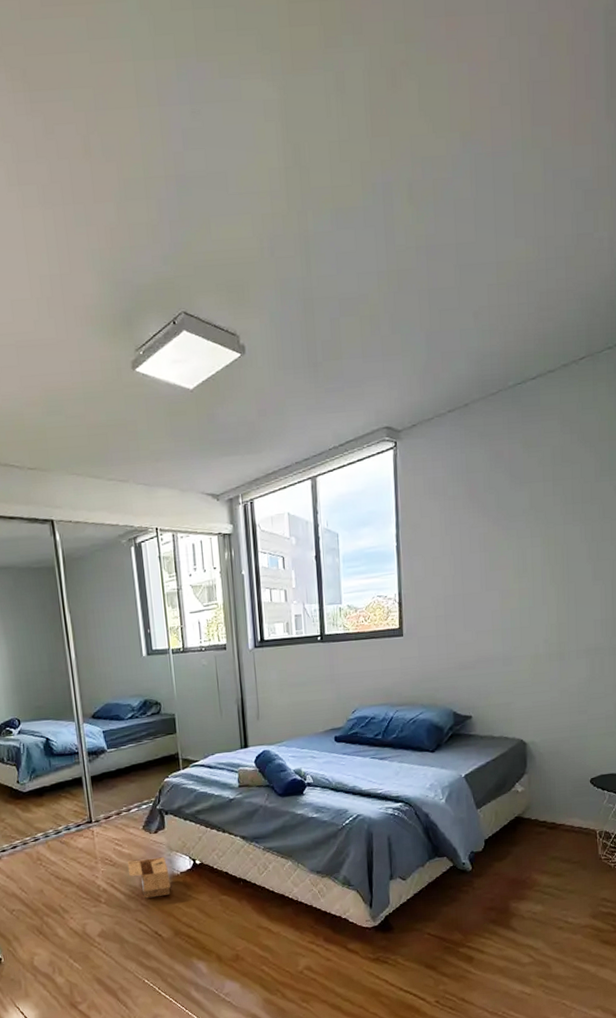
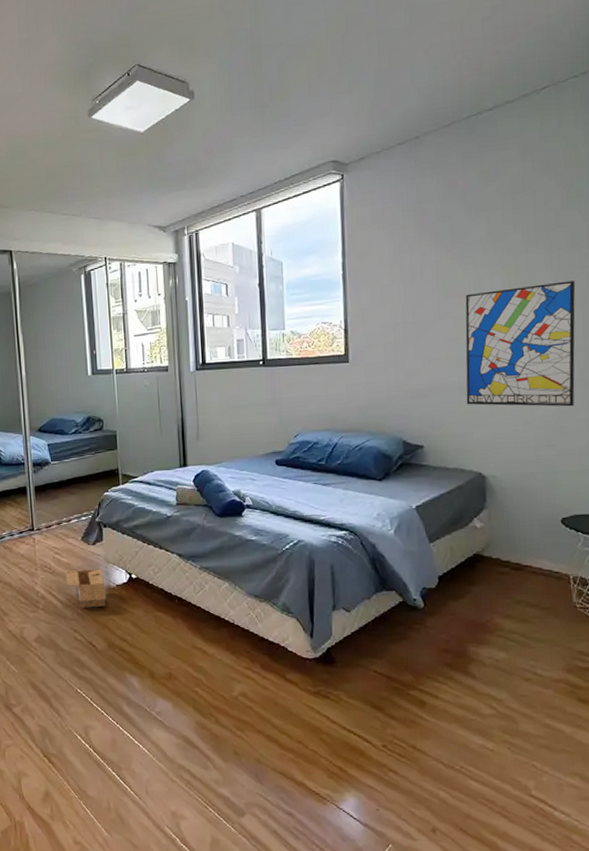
wall art: none [509,552,606,675] -> present [465,280,576,407]

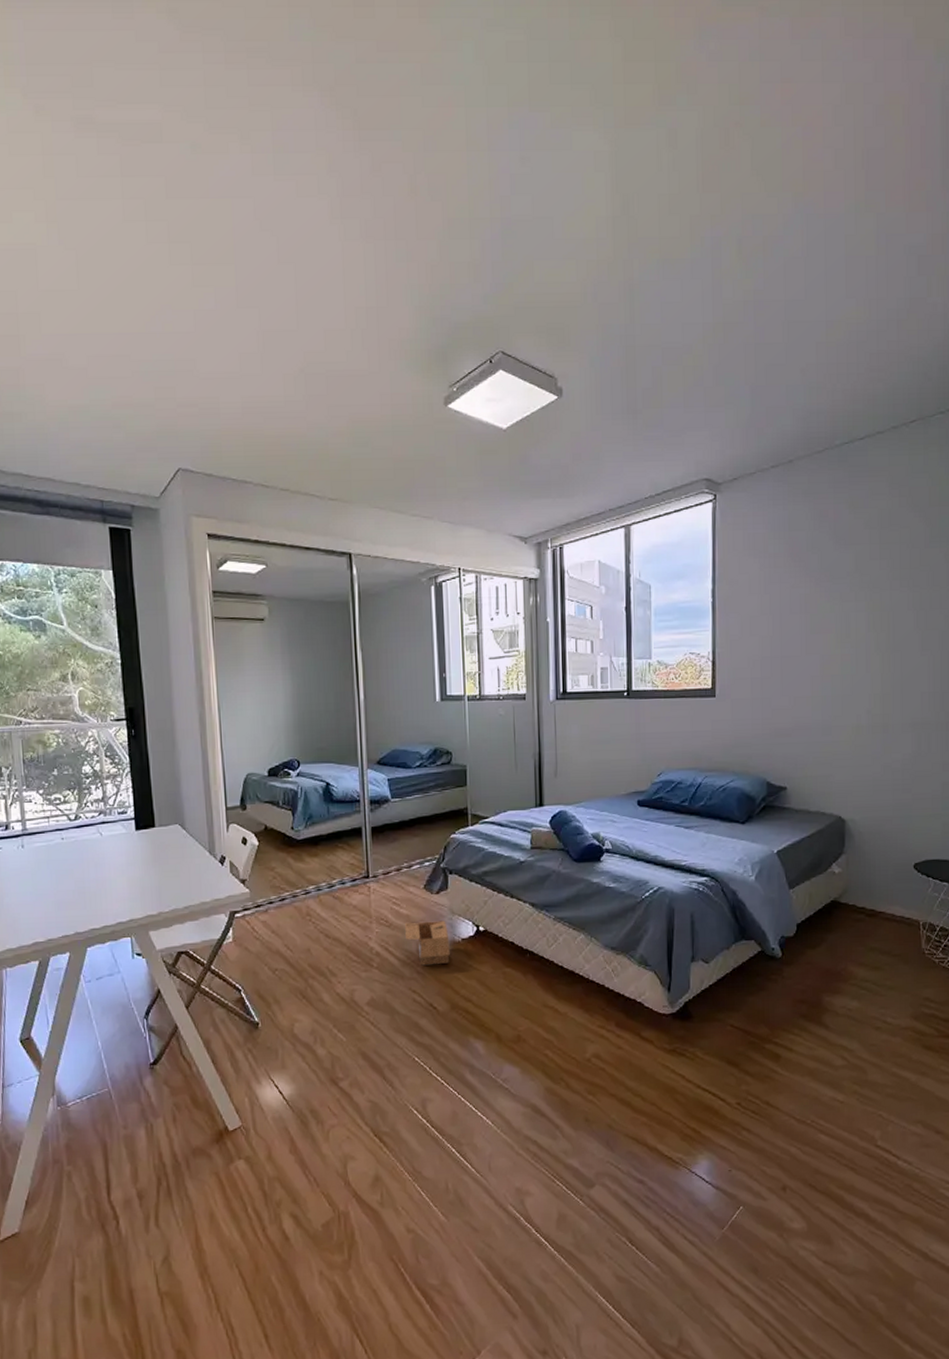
wall art: present [465,280,576,407] -> none [829,621,935,750]

